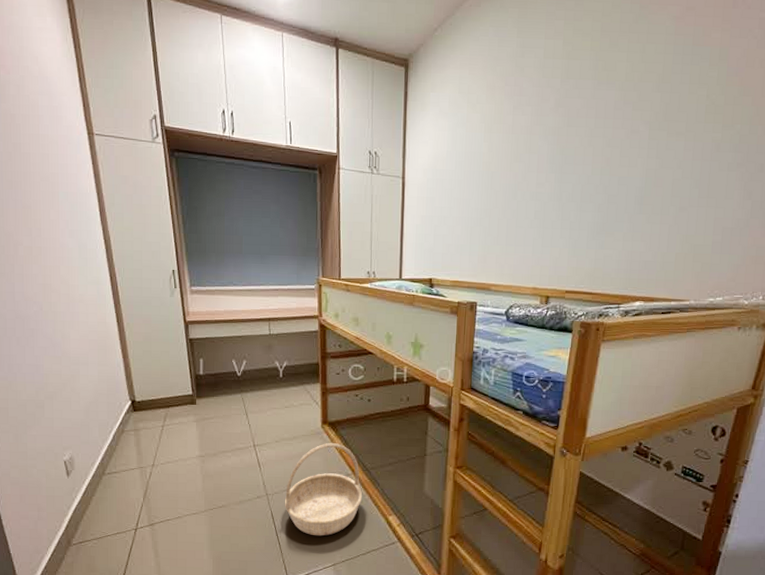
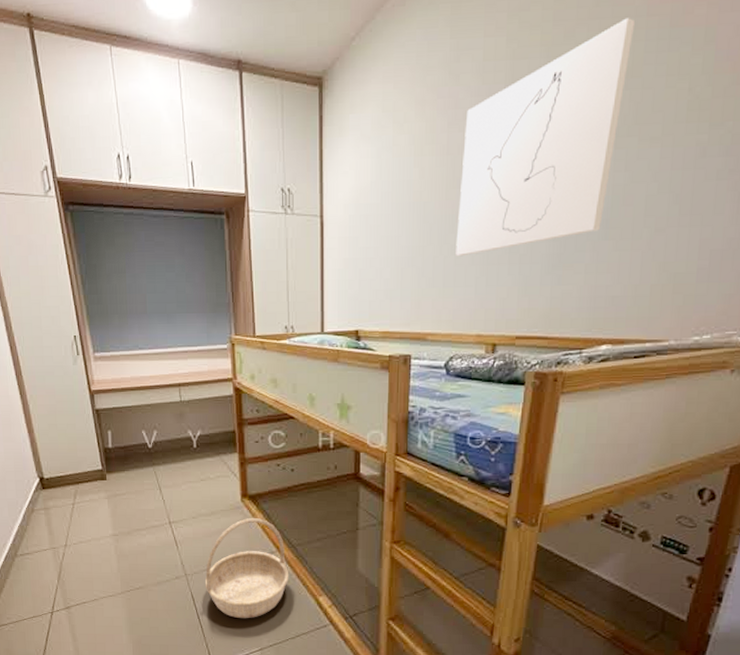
wall art: none [517,35,666,220] -> present [456,18,636,257]

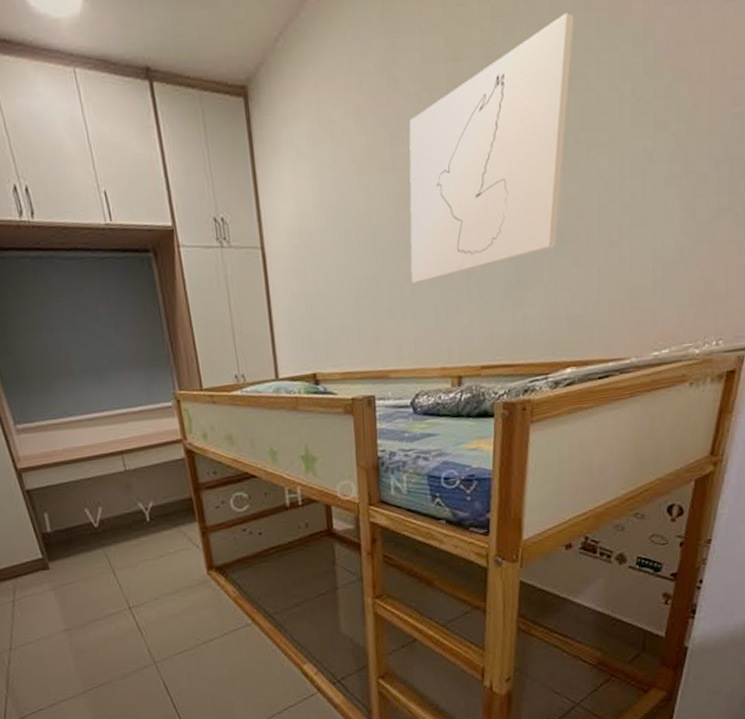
basket: present [204,518,289,619] -> none [176,590,269,701]

